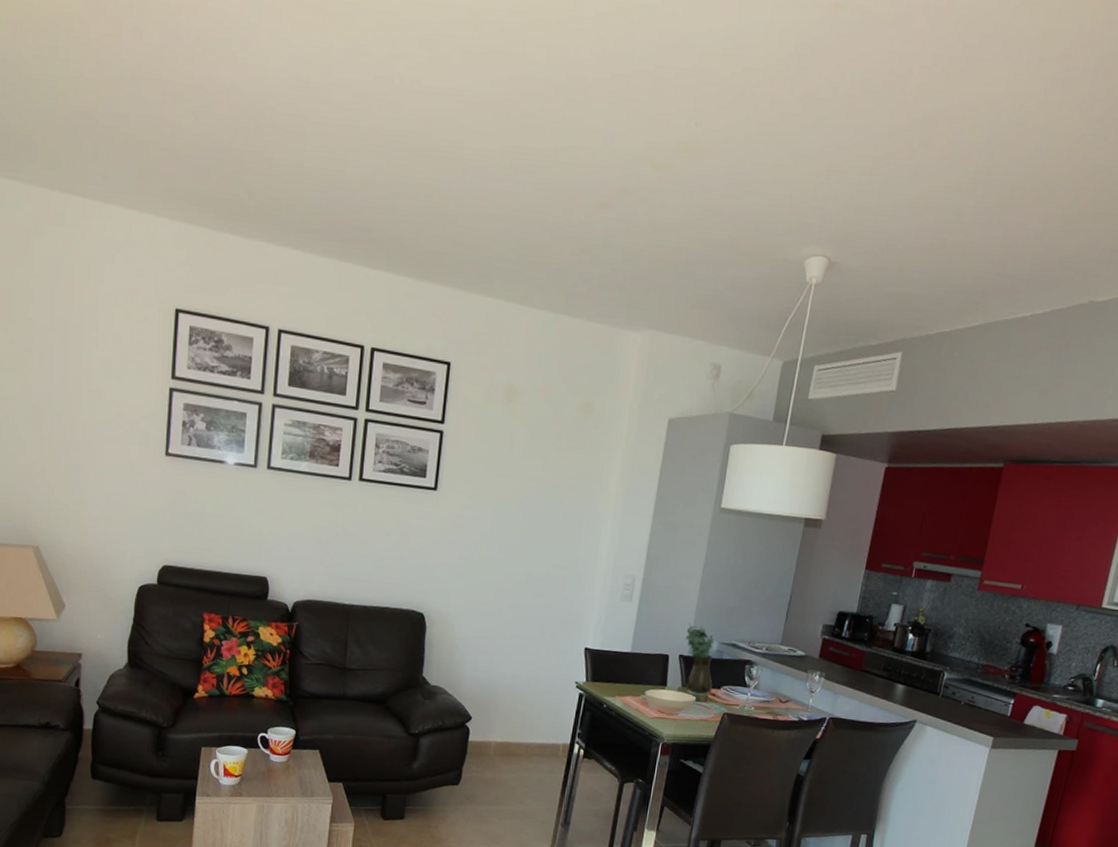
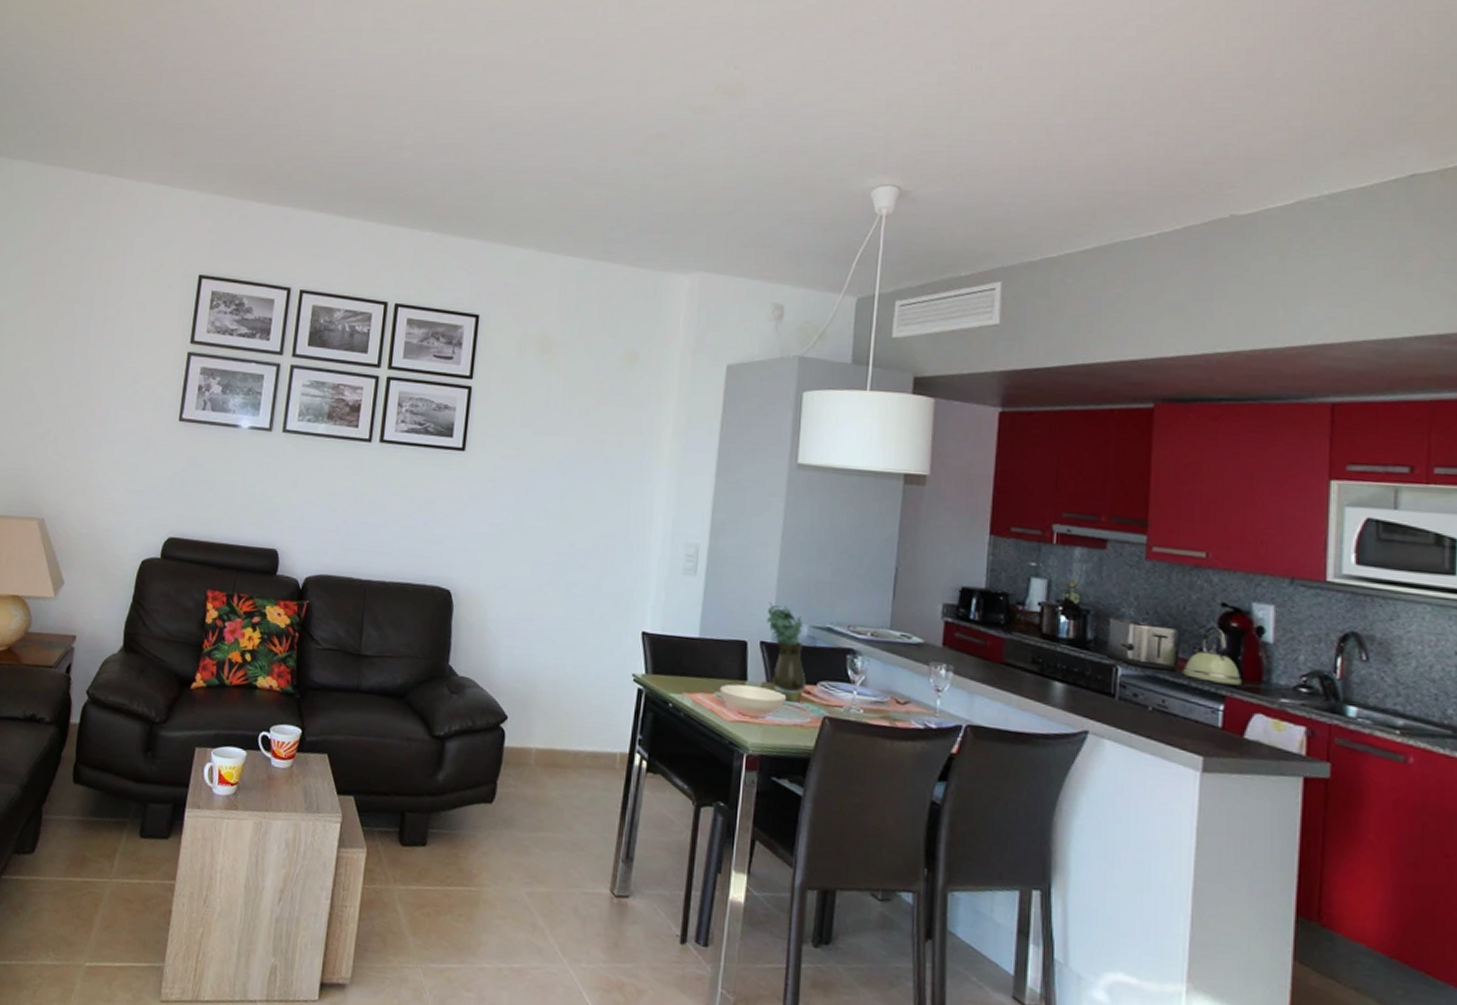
toaster: none [937,635,993,676] -> present [1106,617,1180,672]
kettle: none [988,641,1030,686] -> present [1181,626,1242,687]

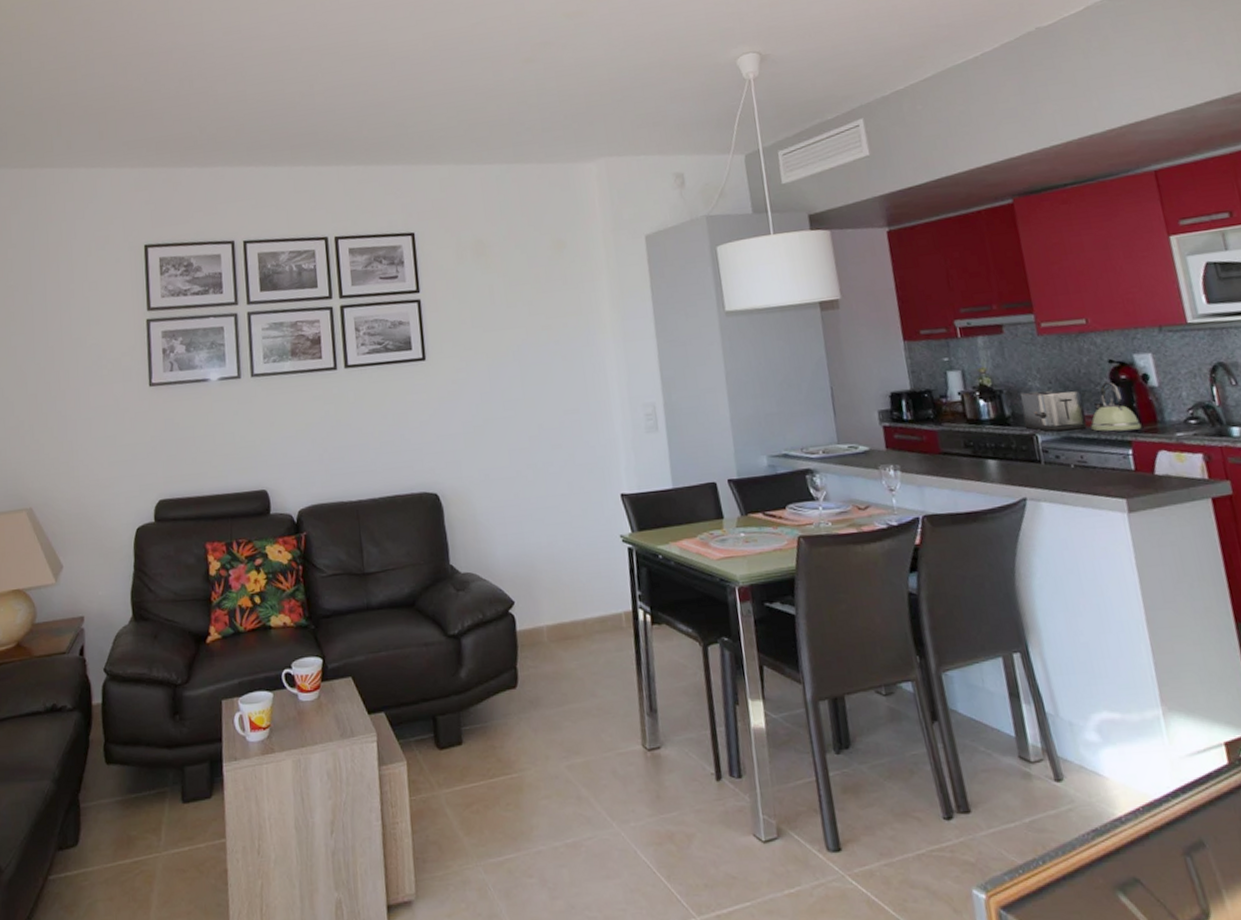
bowl: present [719,684,787,718] -> none [701,521,763,552]
vase: present [766,602,806,703] -> none [727,442,777,530]

